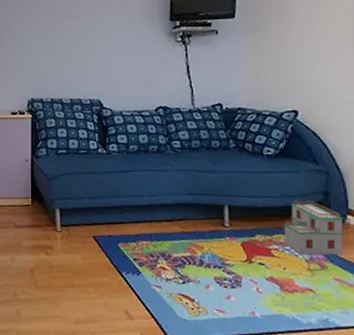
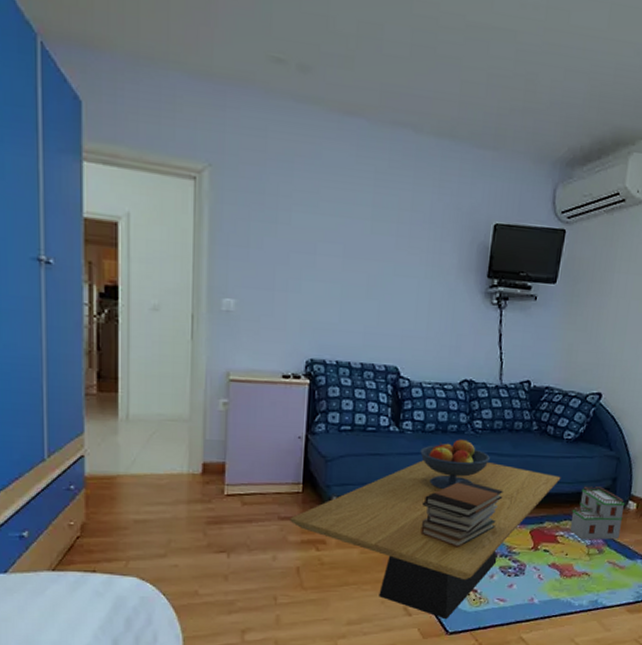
coffee table: none [23,177,266,327] -> present [290,460,561,620]
fruit bowl: none [126,157,191,204] -> present [420,438,490,490]
book stack: none [134,194,209,257] -> present [420,480,503,548]

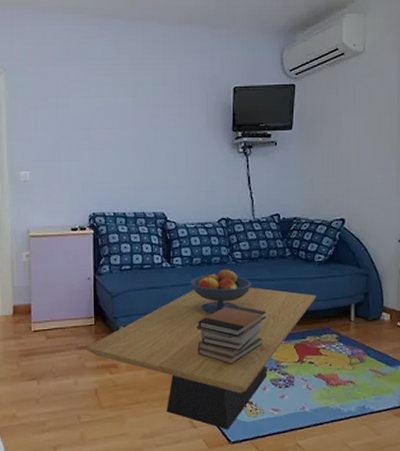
toy house: present [570,486,625,540] -> none [330,301,379,351]

